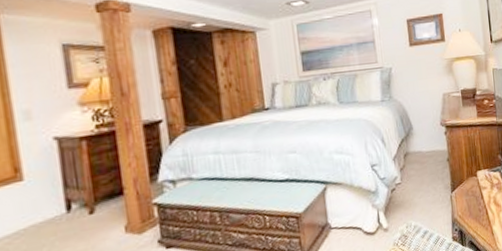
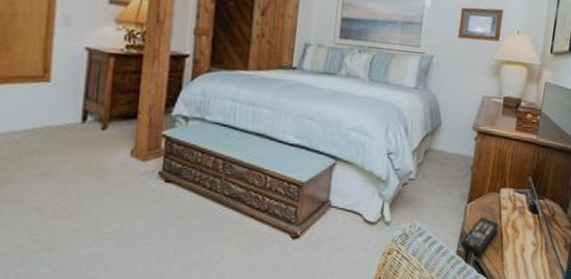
remote control: none [454,201,484,237] -> present [460,217,500,256]

